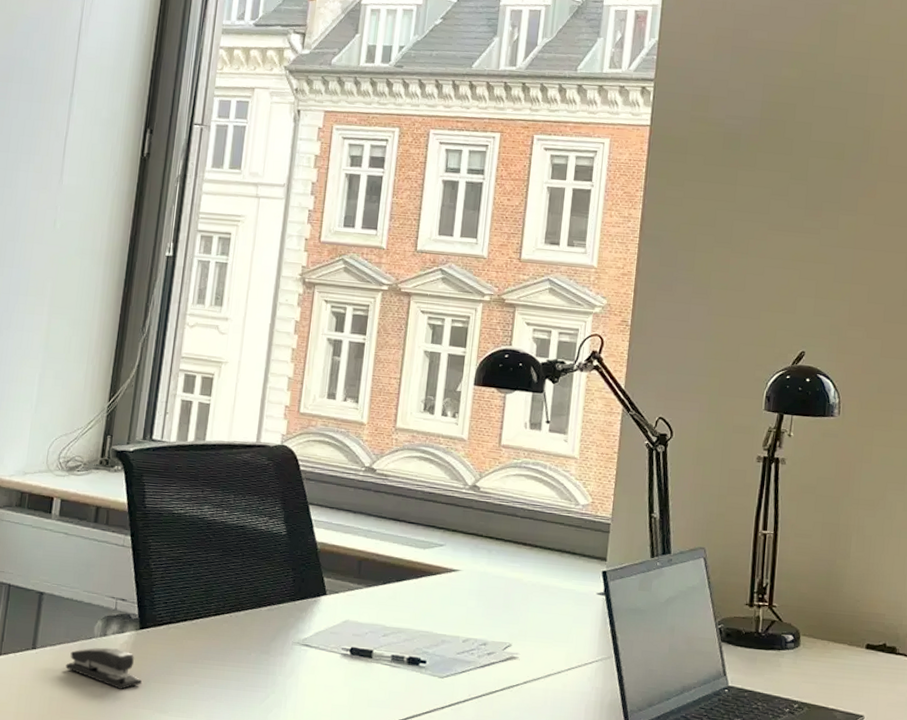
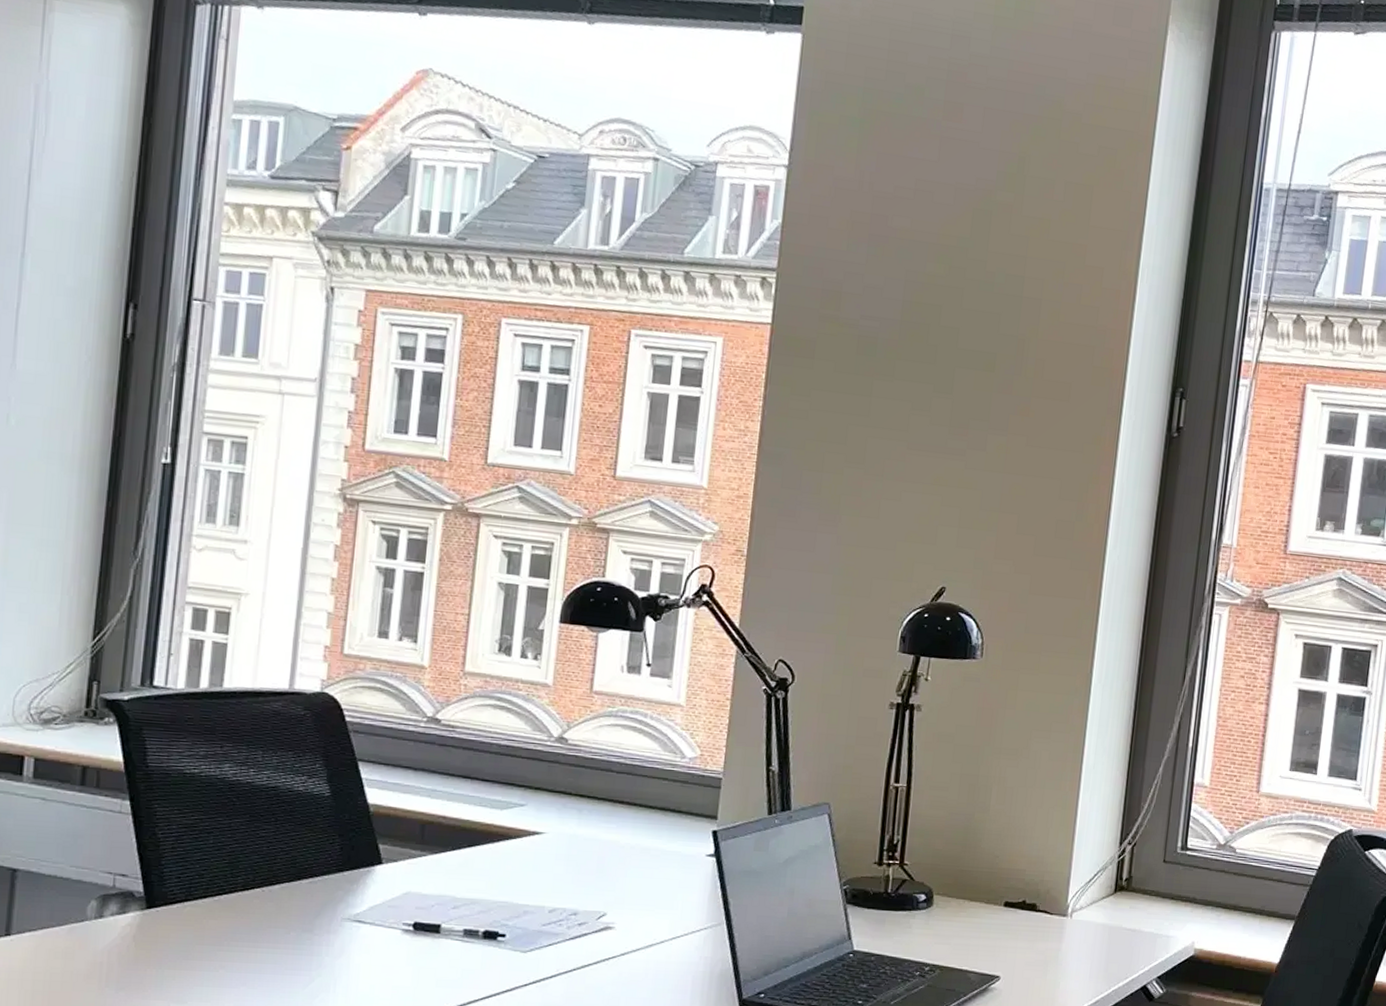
stapler: present [65,647,142,689] -> none [51,931,152,978]

